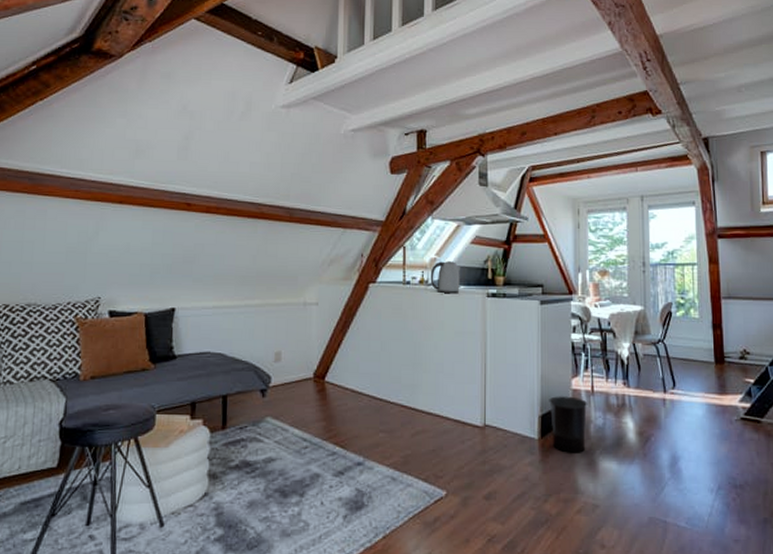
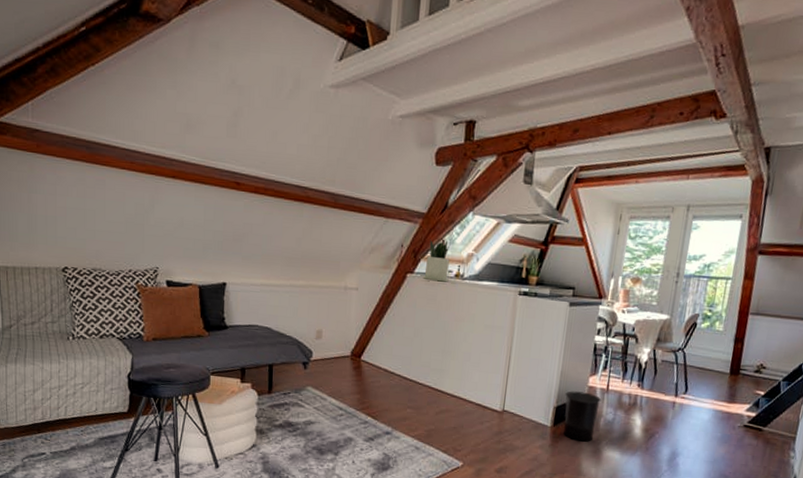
planter: none [386,246,413,290] -> present [422,239,451,282]
kettle: present [430,260,461,294] -> none [465,256,497,290]

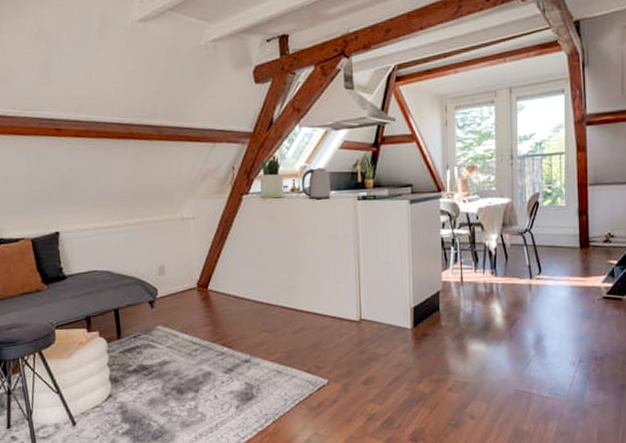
kettle: none [465,256,497,290] -> present [301,167,331,200]
waste bin: present [563,391,602,442] -> none [420,288,458,339]

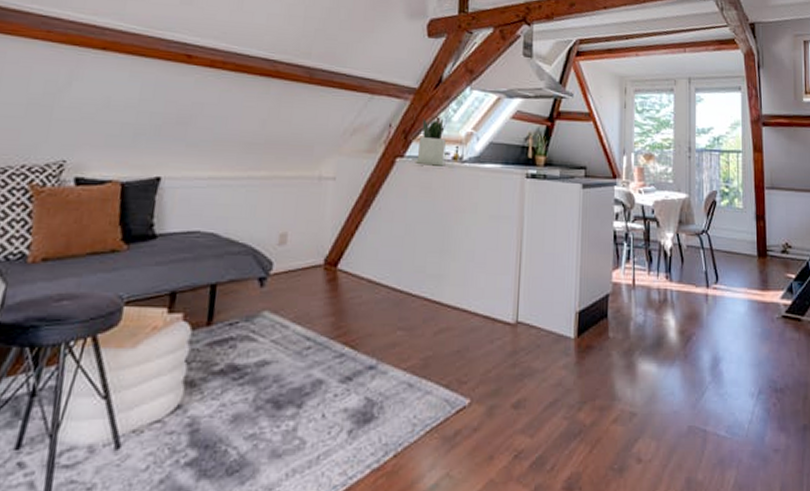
kettle: present [301,167,331,200] -> none [465,135,500,174]

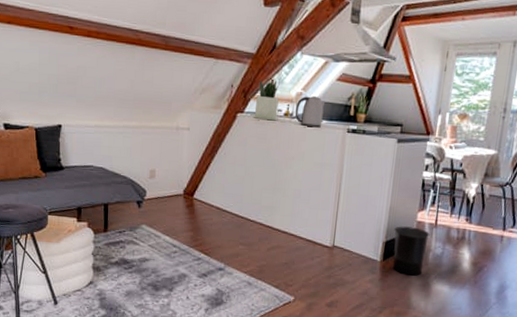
kettle: none [465,135,500,174] -> present [295,95,326,128]
waste bin: none [587,290,629,354] -> present [392,226,430,276]

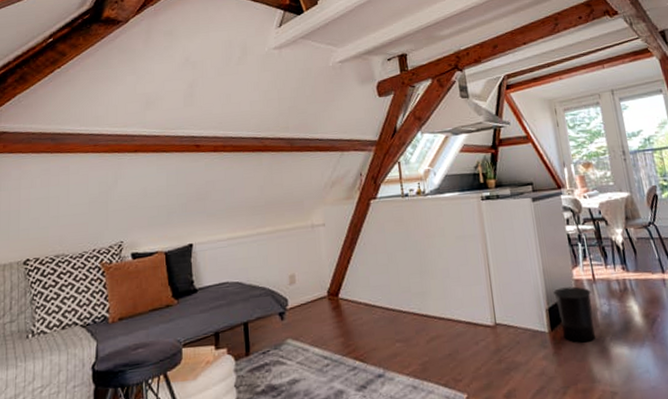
planter: present [252,79,280,121] -> none [386,161,412,203]
kettle: present [295,95,326,128] -> none [425,170,456,202]

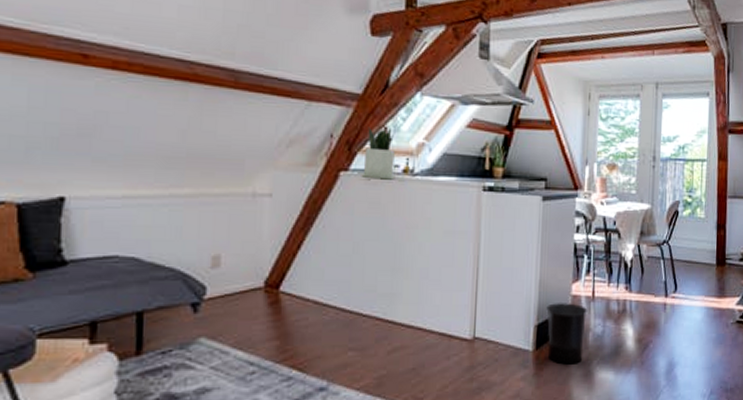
planter: none [386,161,412,203] -> present [361,126,396,180]

